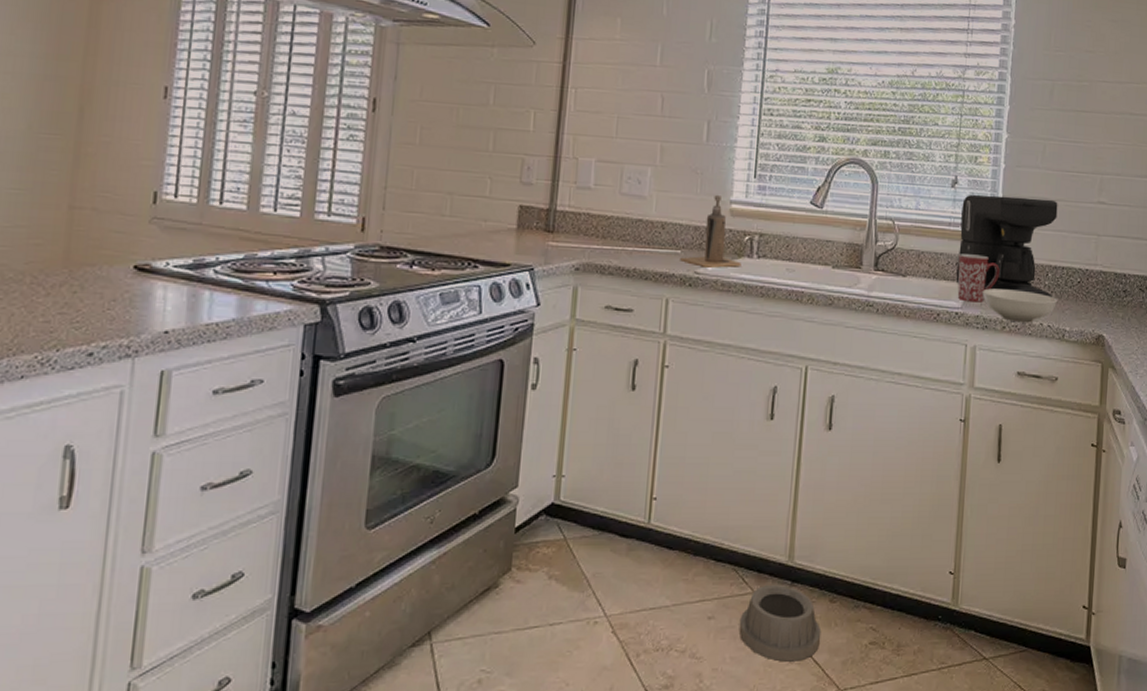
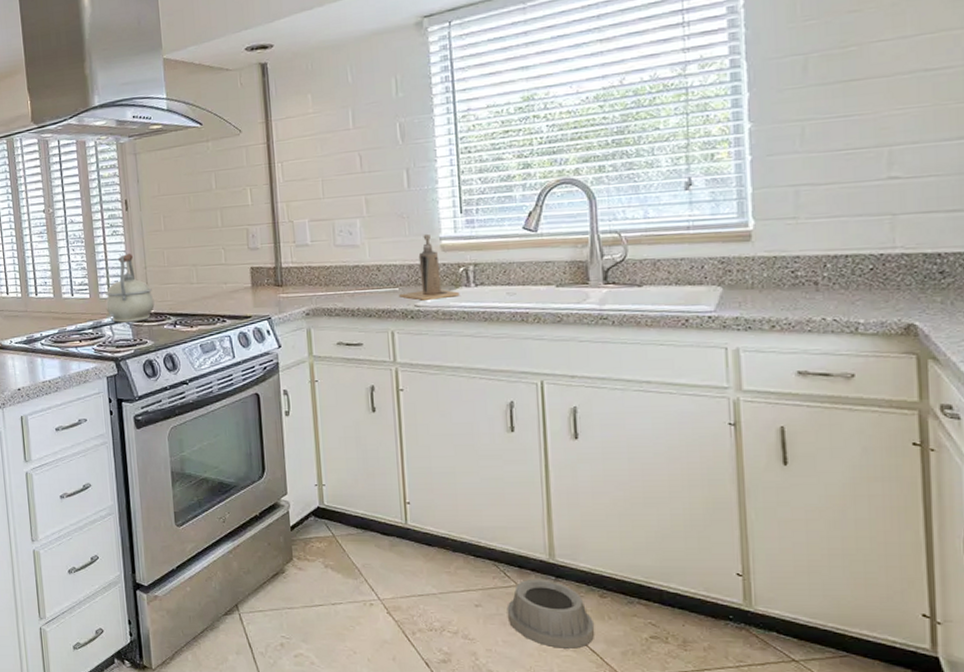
kettle: none [320,165,390,256] -> present [105,253,155,323]
coffee maker: present [956,194,1058,297] -> none [701,184,835,290]
mug: present [957,254,1000,302] -> none [702,254,760,305]
bowl: present [982,288,1058,323] -> none [740,285,844,320]

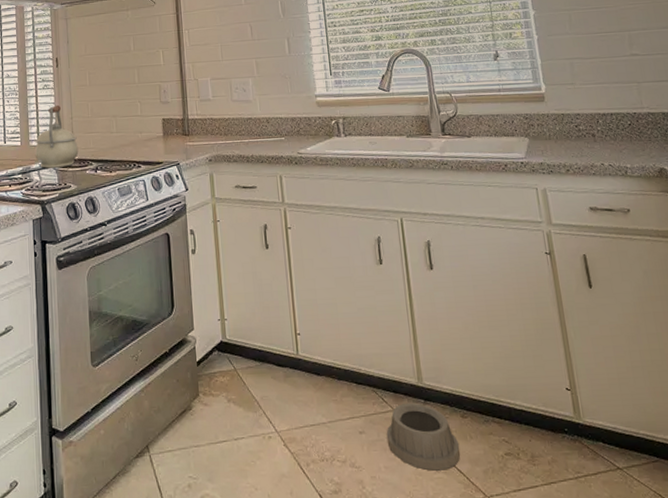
soap dispenser: present [399,233,460,300] -> none [285,91,333,148]

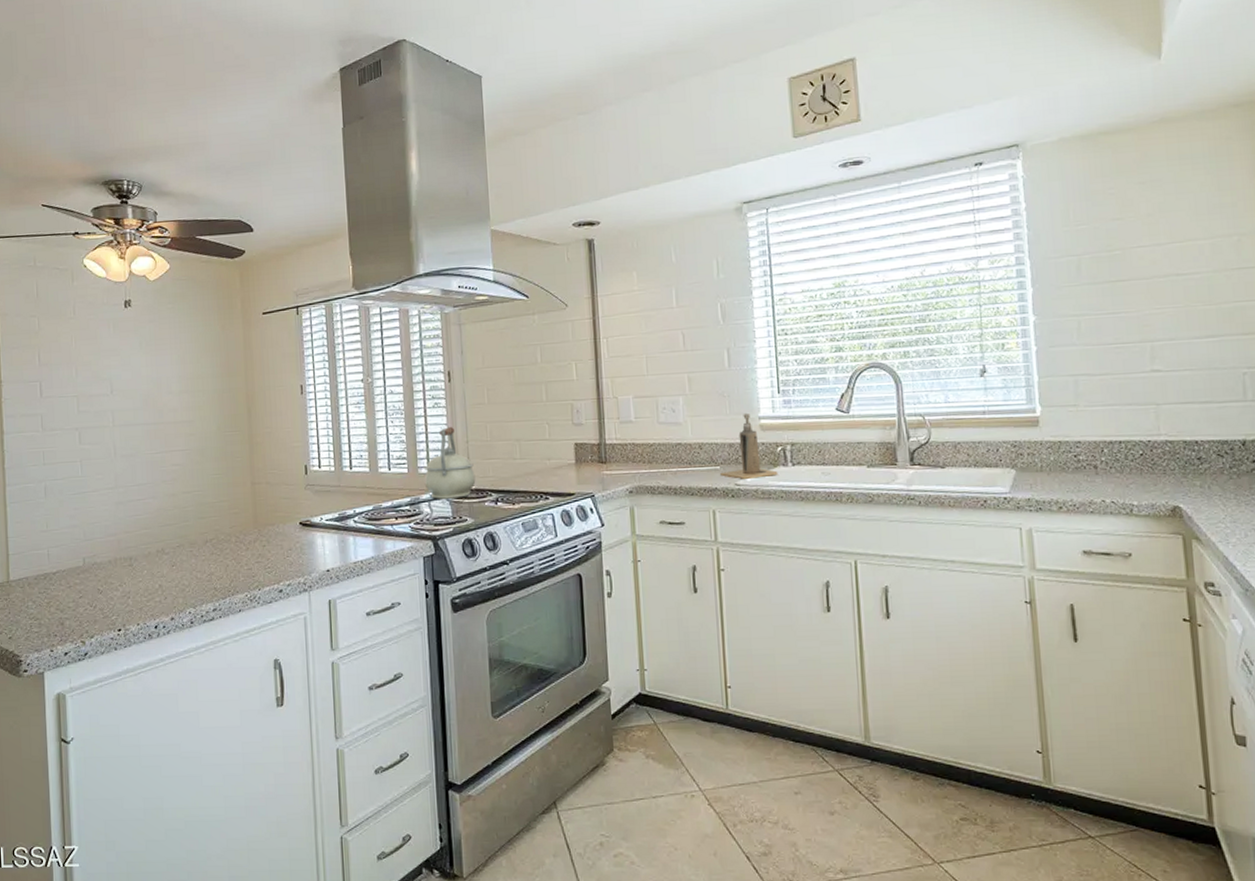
soap dispenser: none [285,91,333,148] -> present [720,412,778,479]
pet bowl: present [386,402,461,471] -> none [825,762,909,835]

